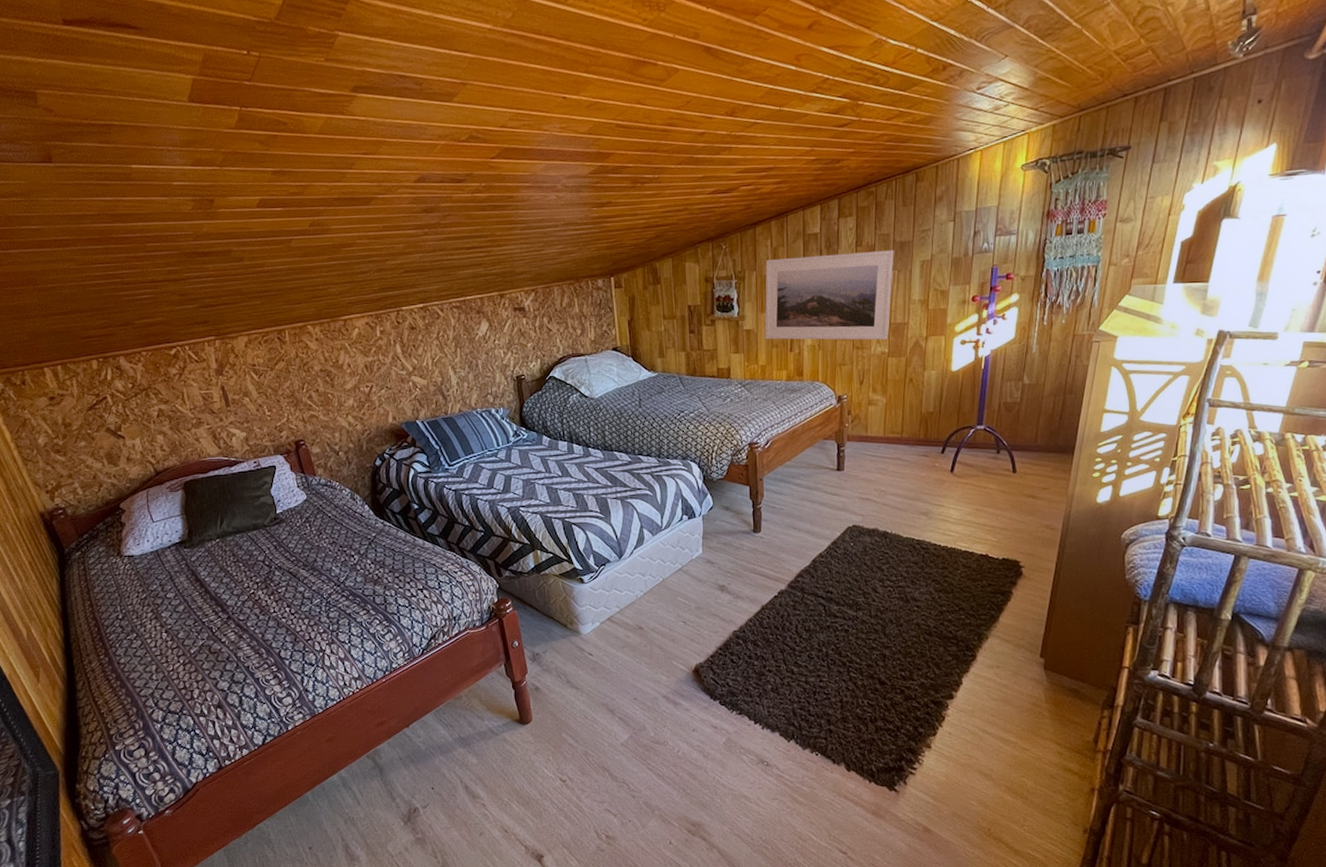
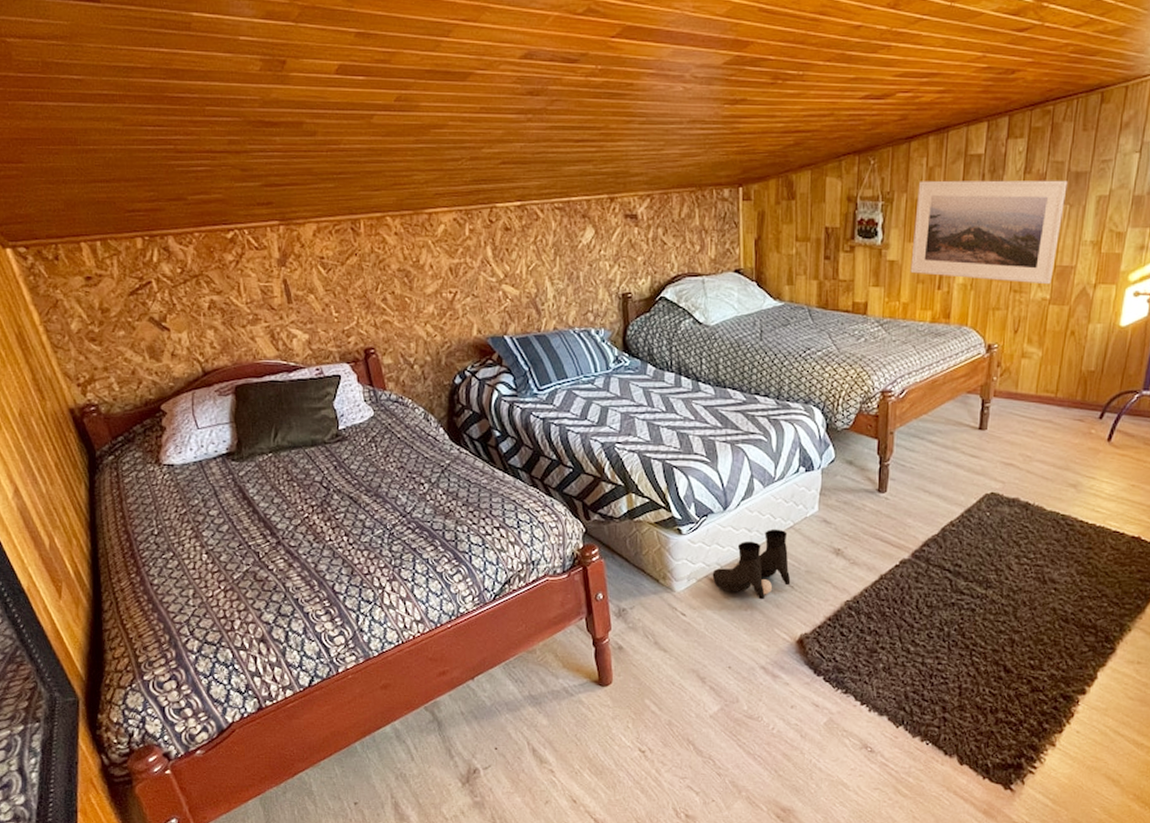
boots: none [613,572,683,636] -> present [712,529,791,600]

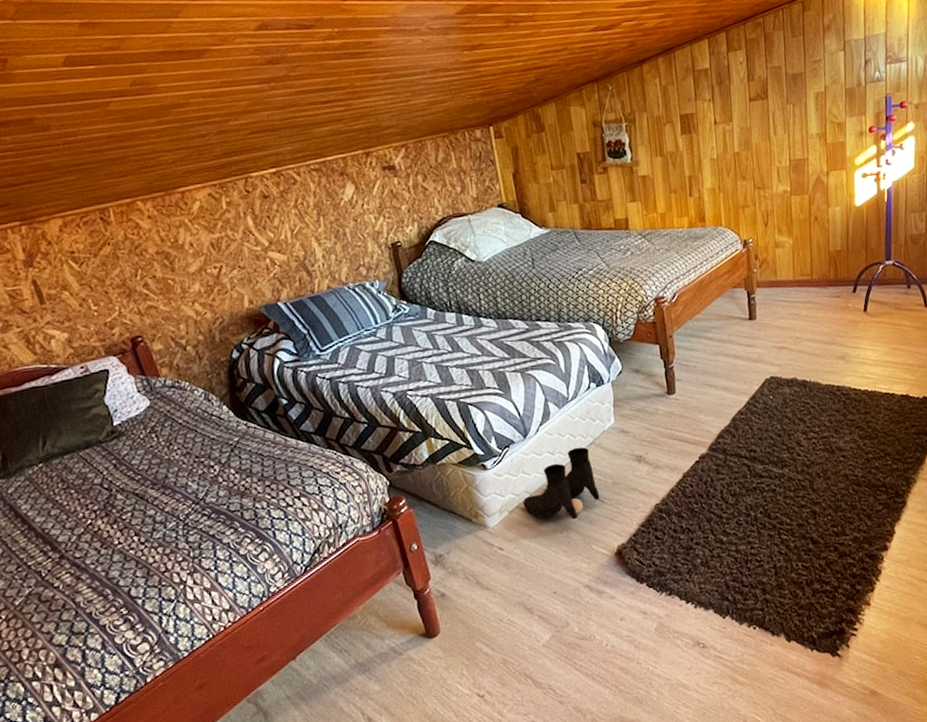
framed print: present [910,180,1068,285] -> none [655,83,790,185]

